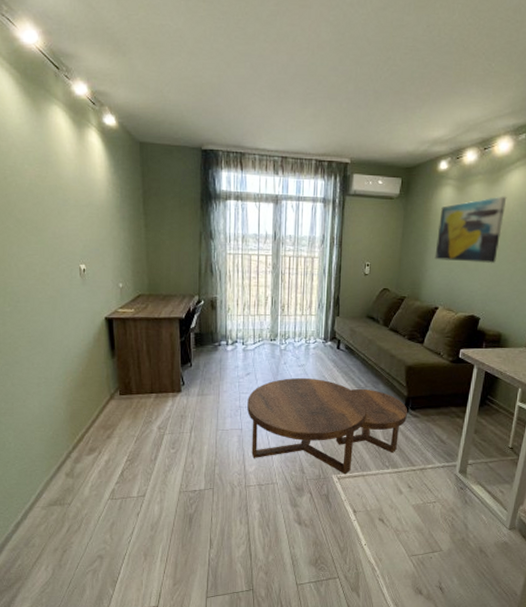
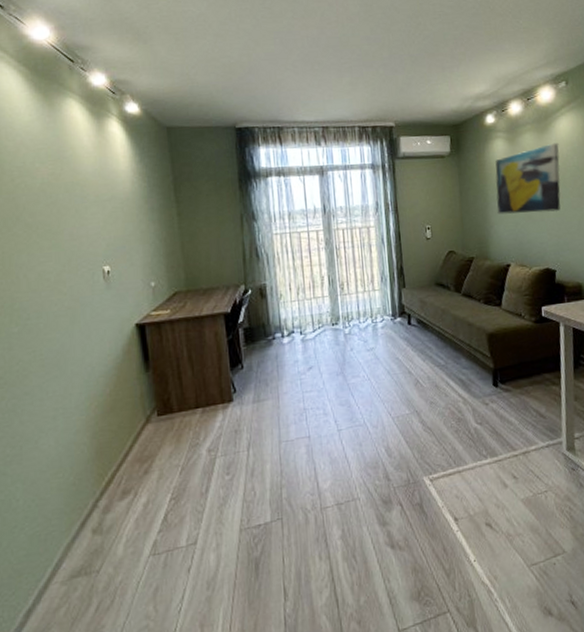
coffee table: present [247,377,407,475] -> none [313,362,498,474]

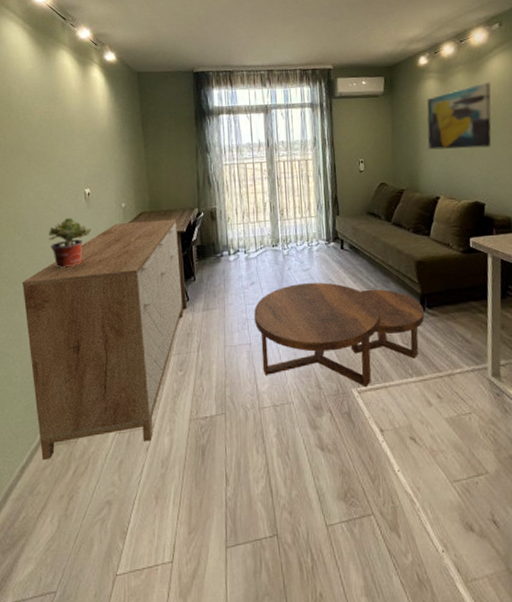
sideboard: none [23,298,230,599] -> present [22,219,184,461]
potted plant: none [57,301,113,363] -> present [49,217,92,268]
coffee table: none [313,362,498,474] -> present [254,282,424,388]

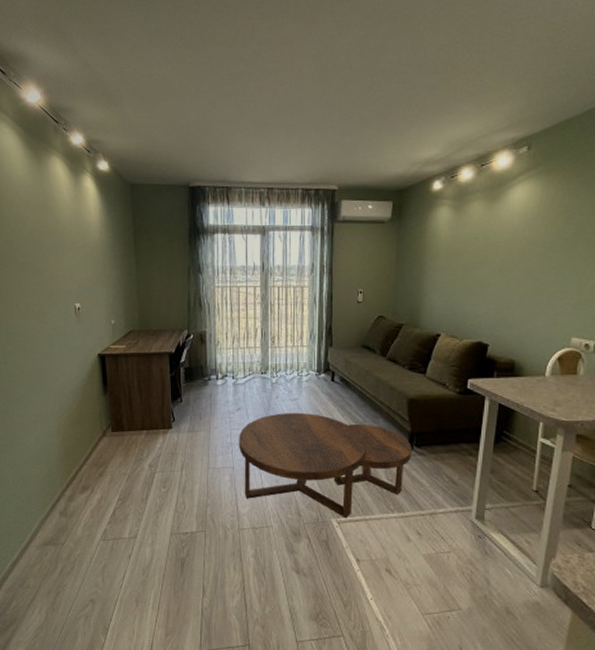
sideboard: present [22,219,184,461] -> none [14,339,169,558]
potted plant: present [49,217,92,268] -> none [39,330,81,380]
wall art: present [426,82,492,150] -> none [433,213,510,286]

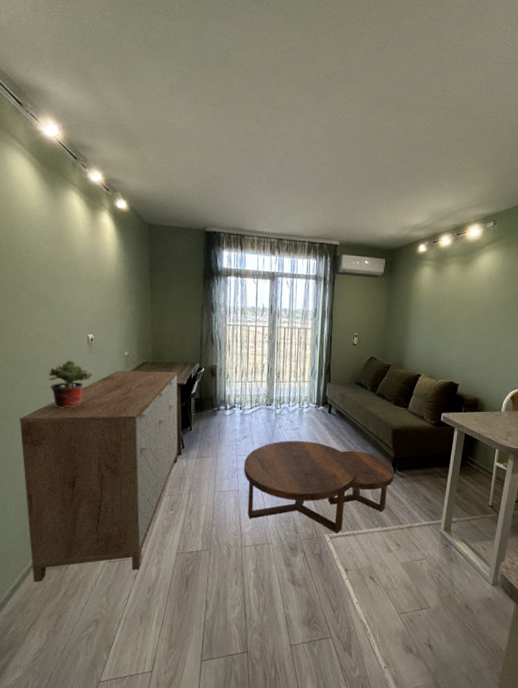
sideboard: none [14,339,169,558] -> present [20,371,179,583]
potted plant: none [39,330,81,380] -> present [49,360,93,408]

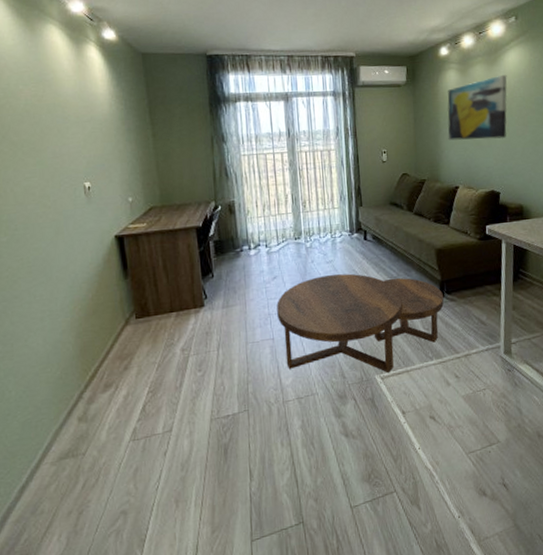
sideboard: present [20,371,179,583] -> none [12,213,201,478]
potted plant: present [49,360,93,408] -> none [42,214,94,270]
wall art: none [416,275,479,336] -> present [447,74,508,140]

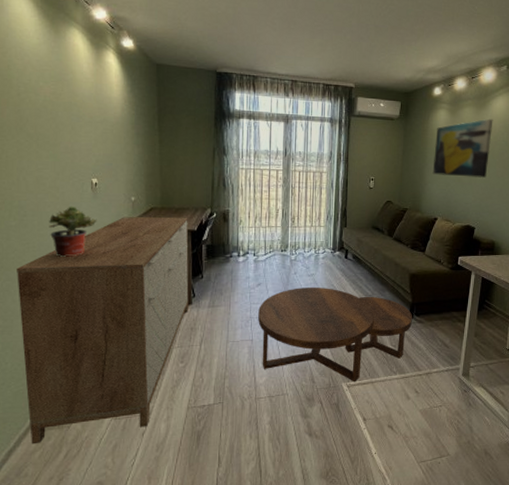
sideboard: none [12,213,201,478] -> present [17,216,189,445]
potted plant: none [42,214,94,270] -> present [49,206,97,257]

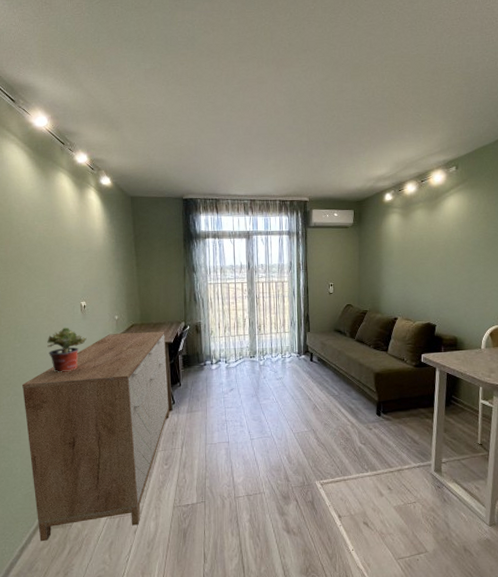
coffee table: present [258,286,412,382] -> none [232,389,380,480]
wall art: present [432,118,493,179] -> none [389,218,446,277]

